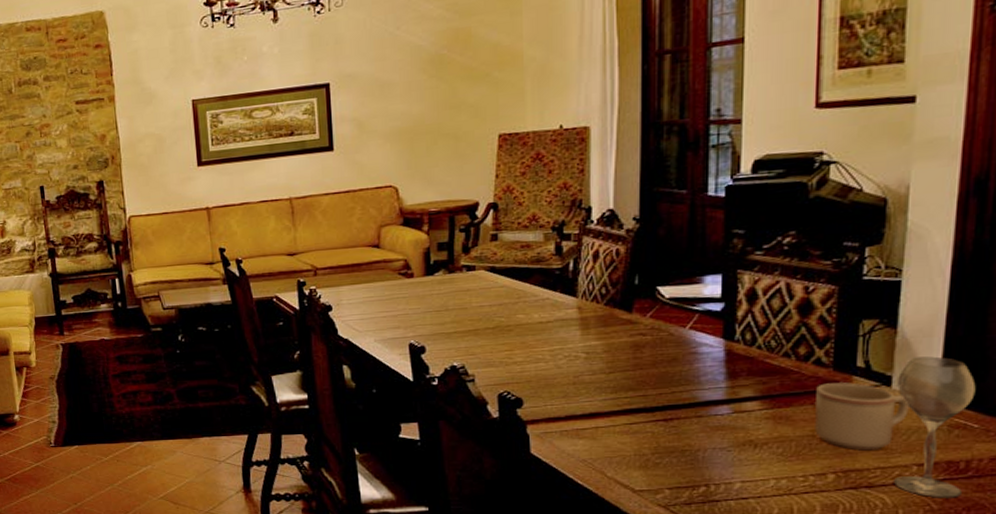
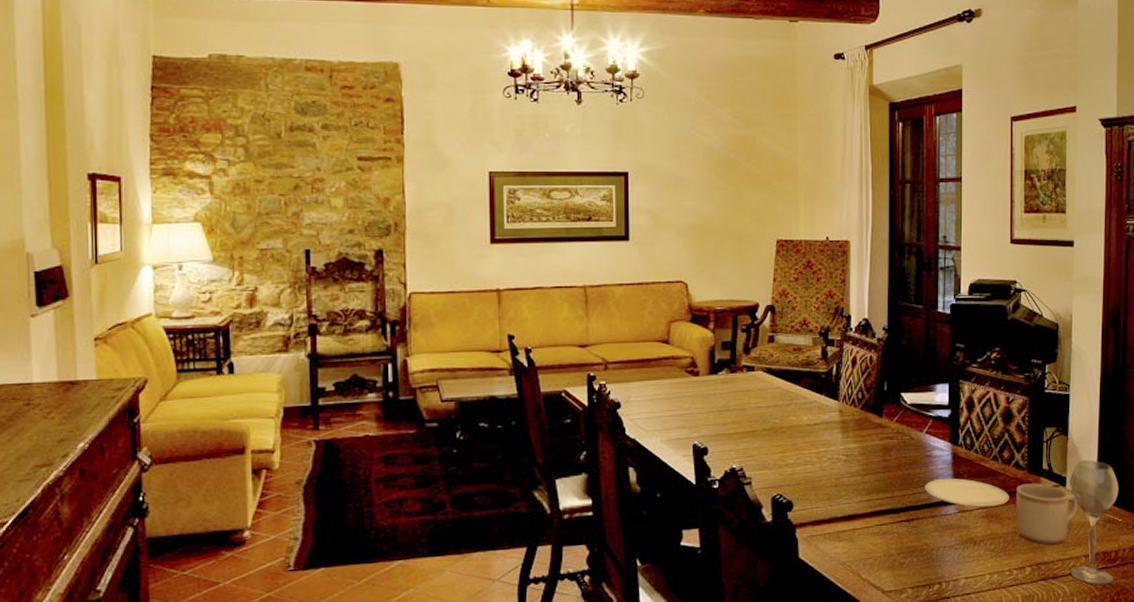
plate: none [688,377,806,409] -> present [925,478,1009,508]

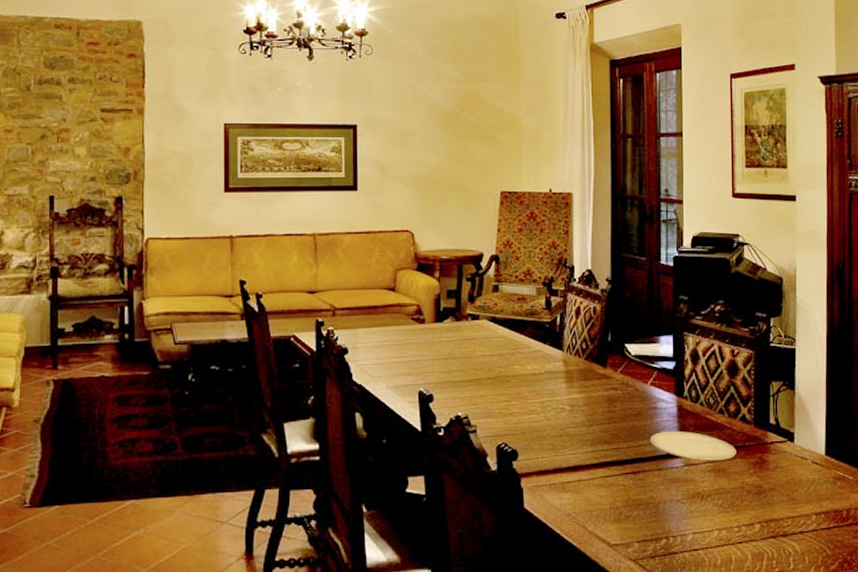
mug: present [1016,483,1078,545] -> none [743,438,807,501]
wineglass: present [1070,460,1119,585] -> none [798,416,849,545]

